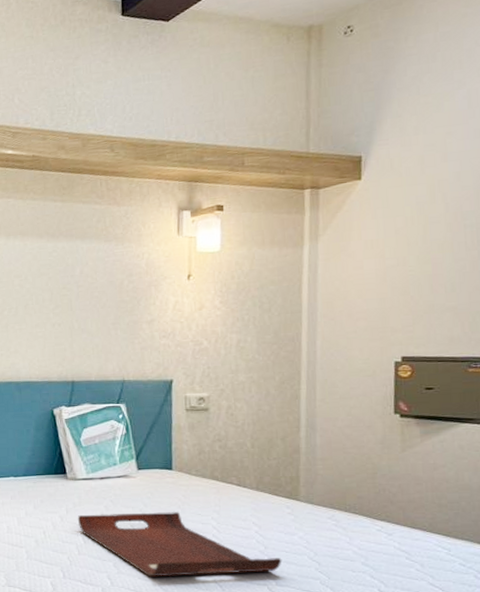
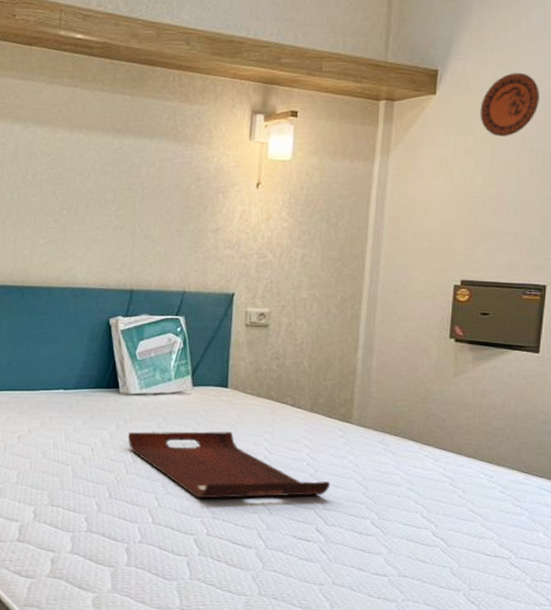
decorative plate: none [408,152,470,216] -> present [480,72,540,137]

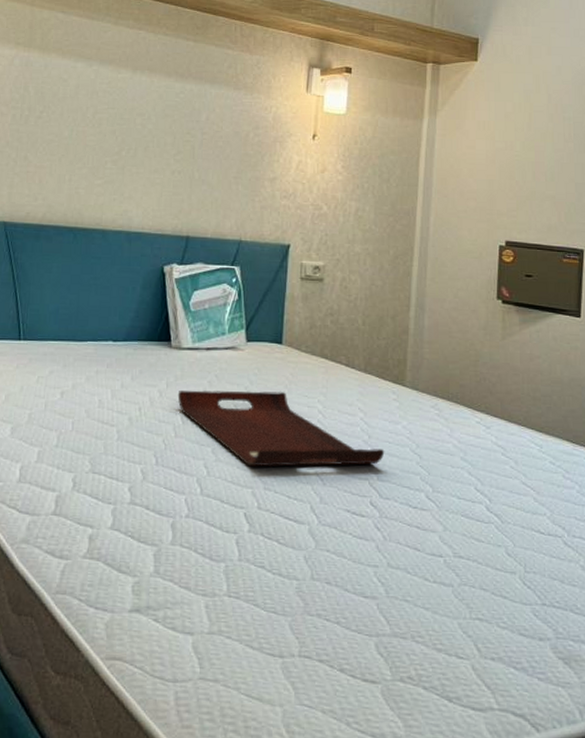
decorative plate: present [480,72,540,137] -> none [517,46,569,104]

